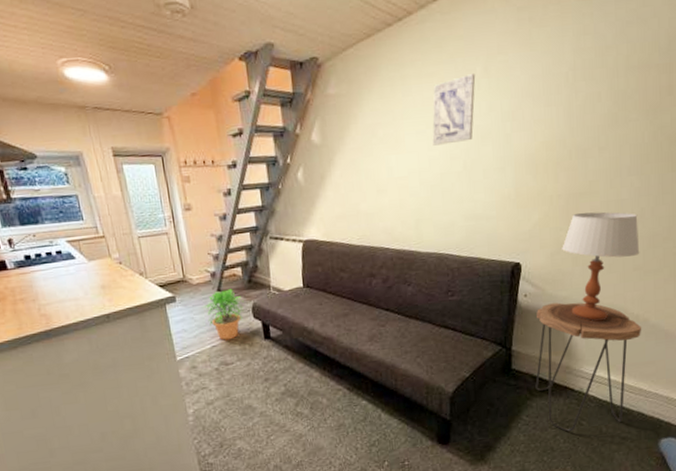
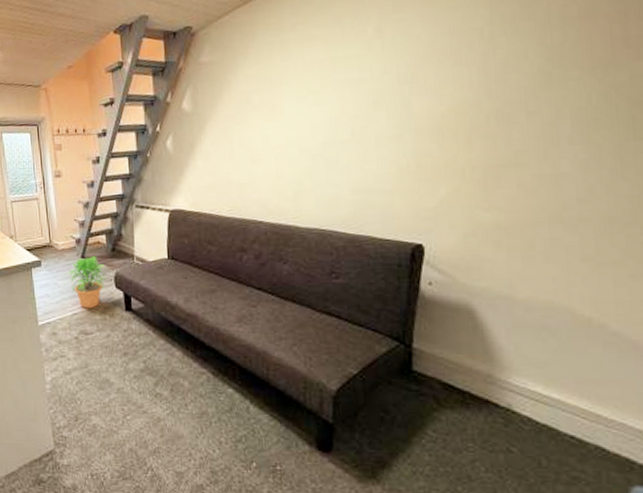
wall art: present [432,72,476,146] -> none [314,33,366,112]
side table: present [535,302,642,432] -> none [444,295,598,458]
table lamp: present [562,211,640,322] -> none [478,187,591,322]

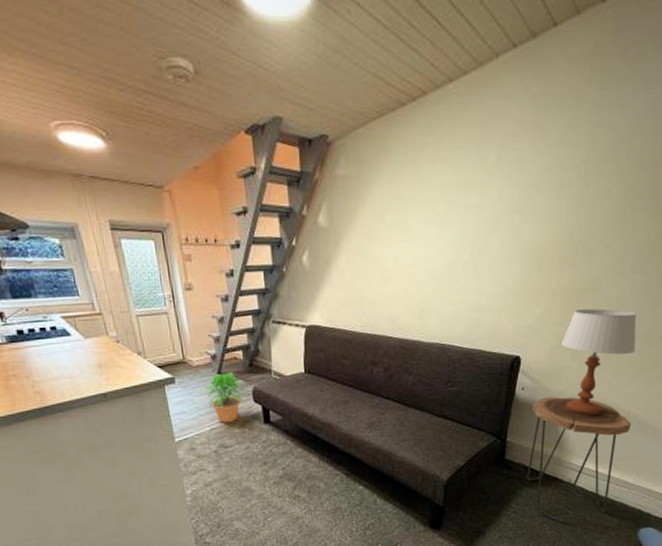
side table: none [444,295,598,458] -> present [526,396,632,520]
table lamp: none [478,187,591,322] -> present [561,308,637,416]

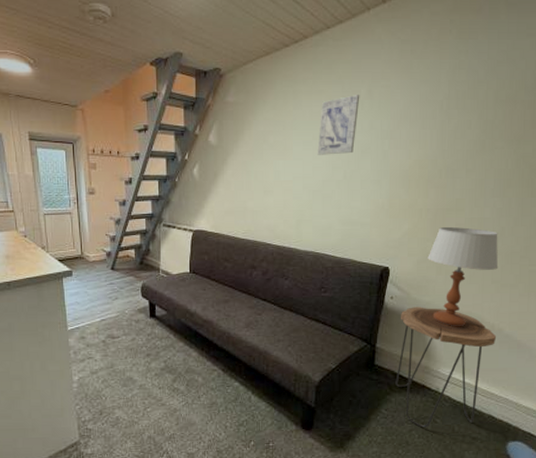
potted plant: present [203,372,244,423] -> none [97,269,134,315]
wall art: none [441,160,488,234] -> present [317,94,360,155]

